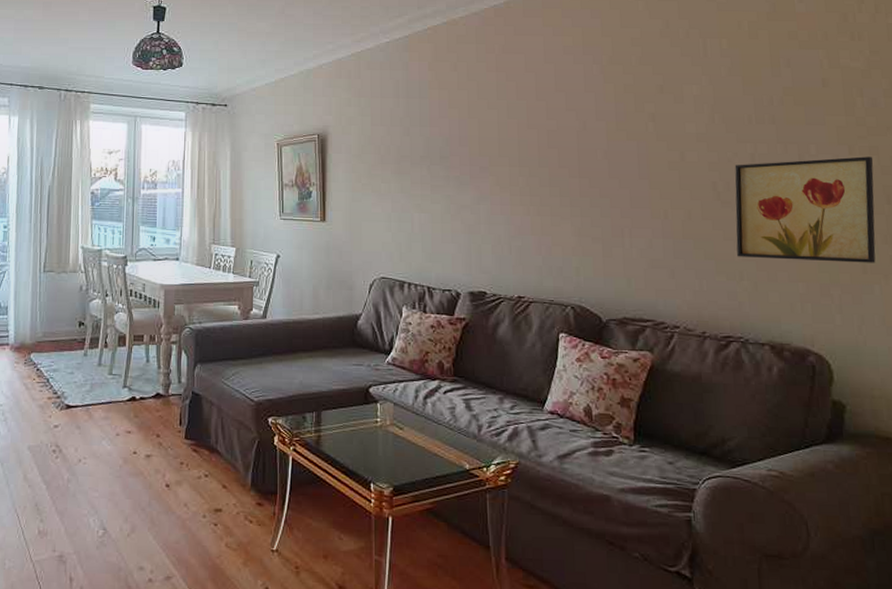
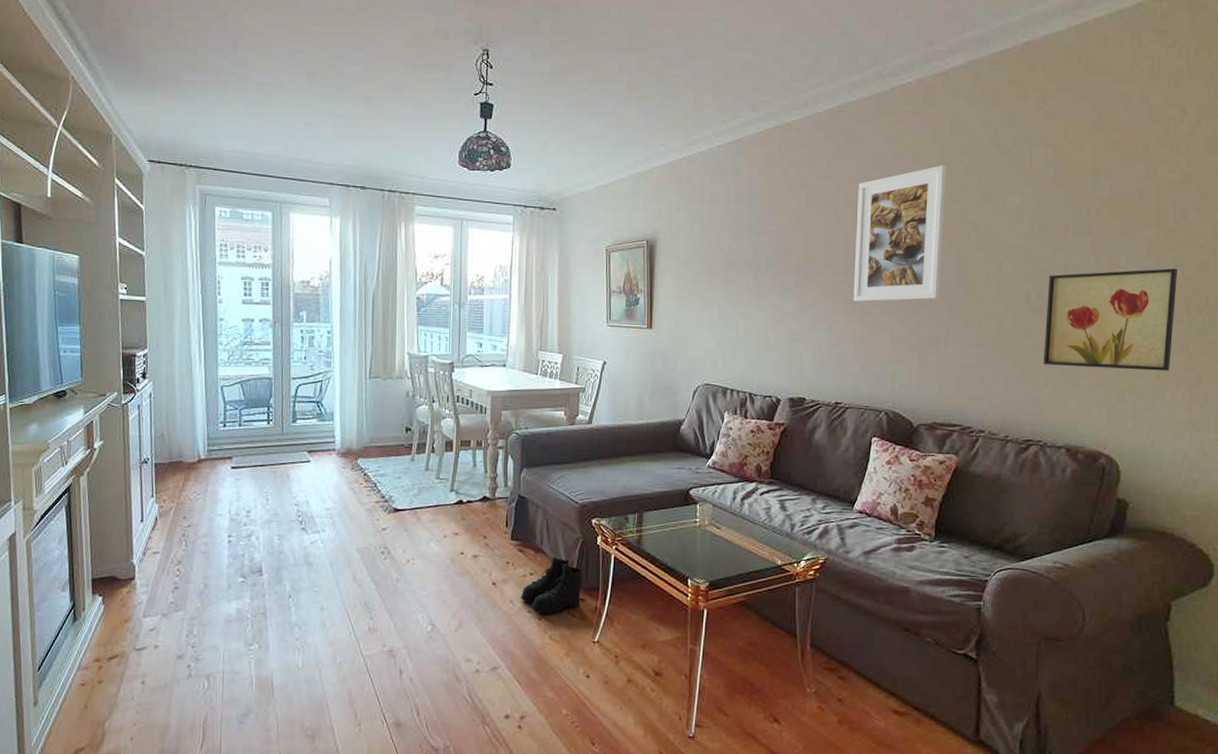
boots: none [194,457,261,519] -> present [520,556,584,614]
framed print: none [529,57,621,193] -> present [853,165,946,302]

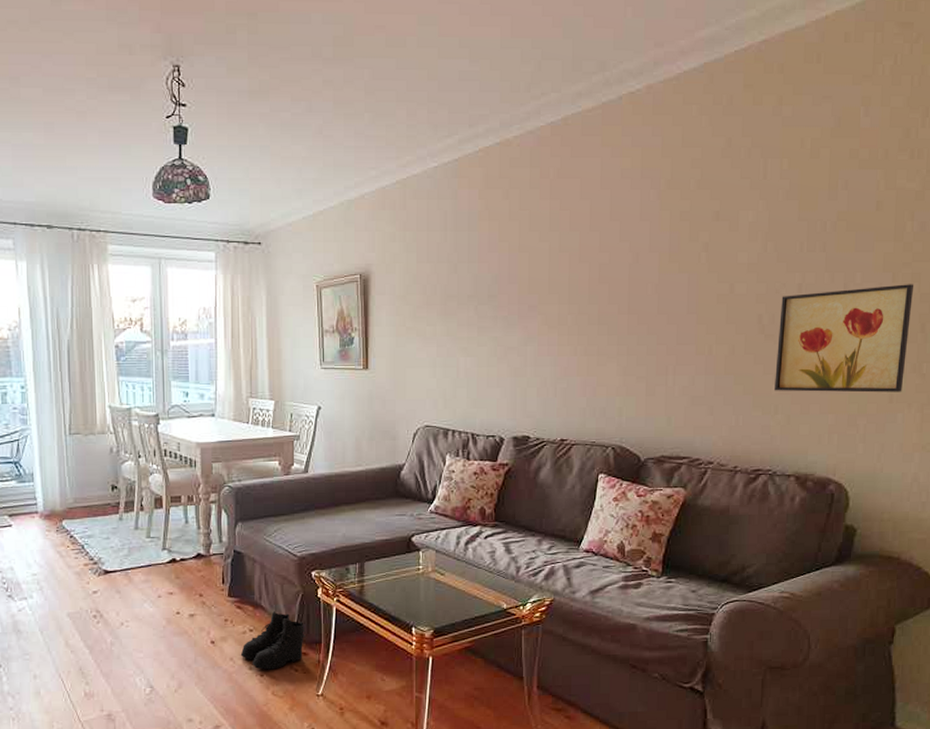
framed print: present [853,165,946,302] -> none [579,180,677,332]

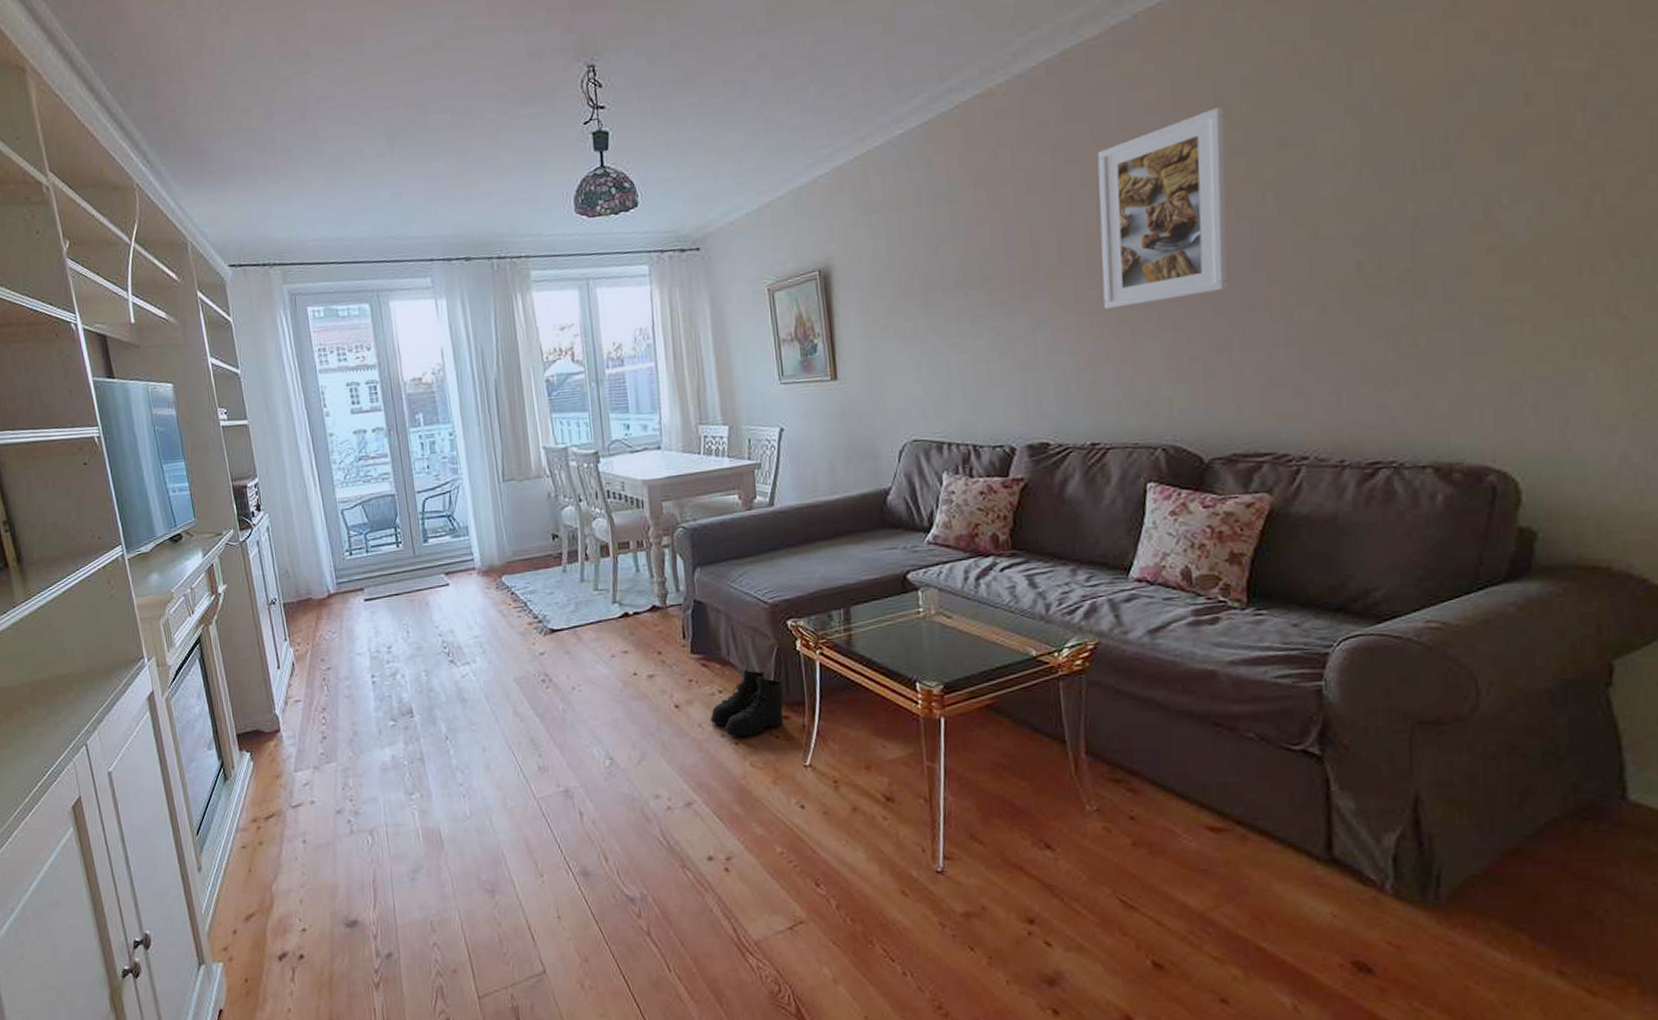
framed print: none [579,180,677,332] -> present [1097,107,1228,309]
wall art: present [774,284,914,393] -> none [1389,196,1596,358]

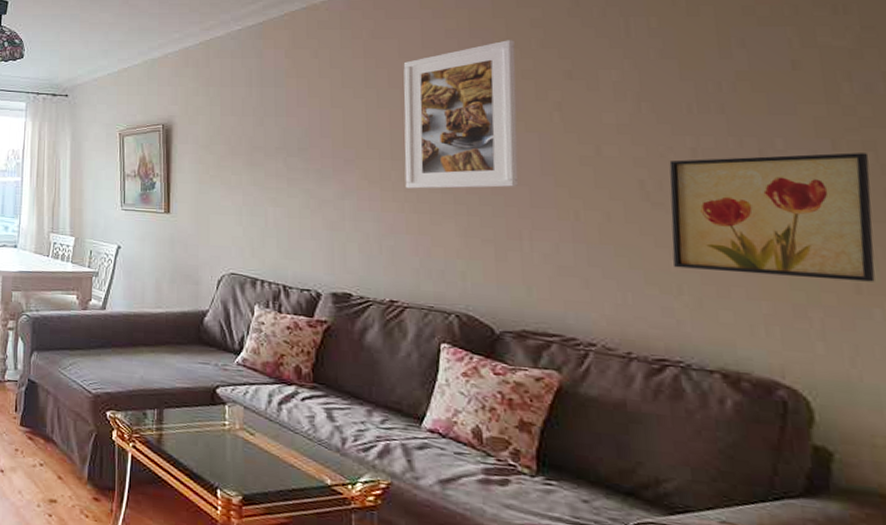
boots: present [709,668,785,737] -> none [29,448,98,512]
wall art: none [1389,196,1596,358] -> present [669,152,875,282]

